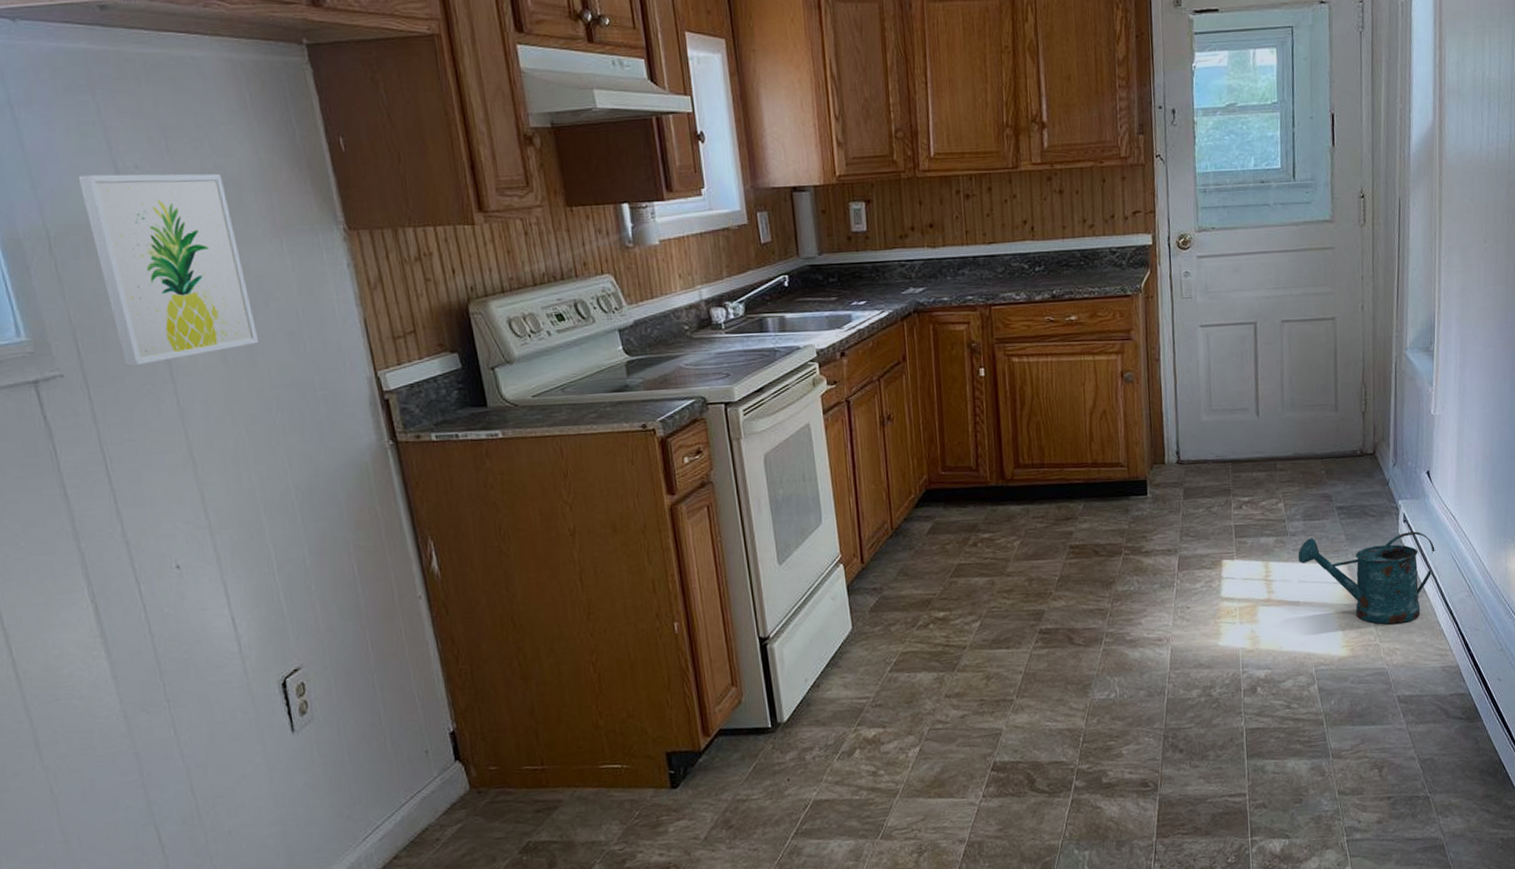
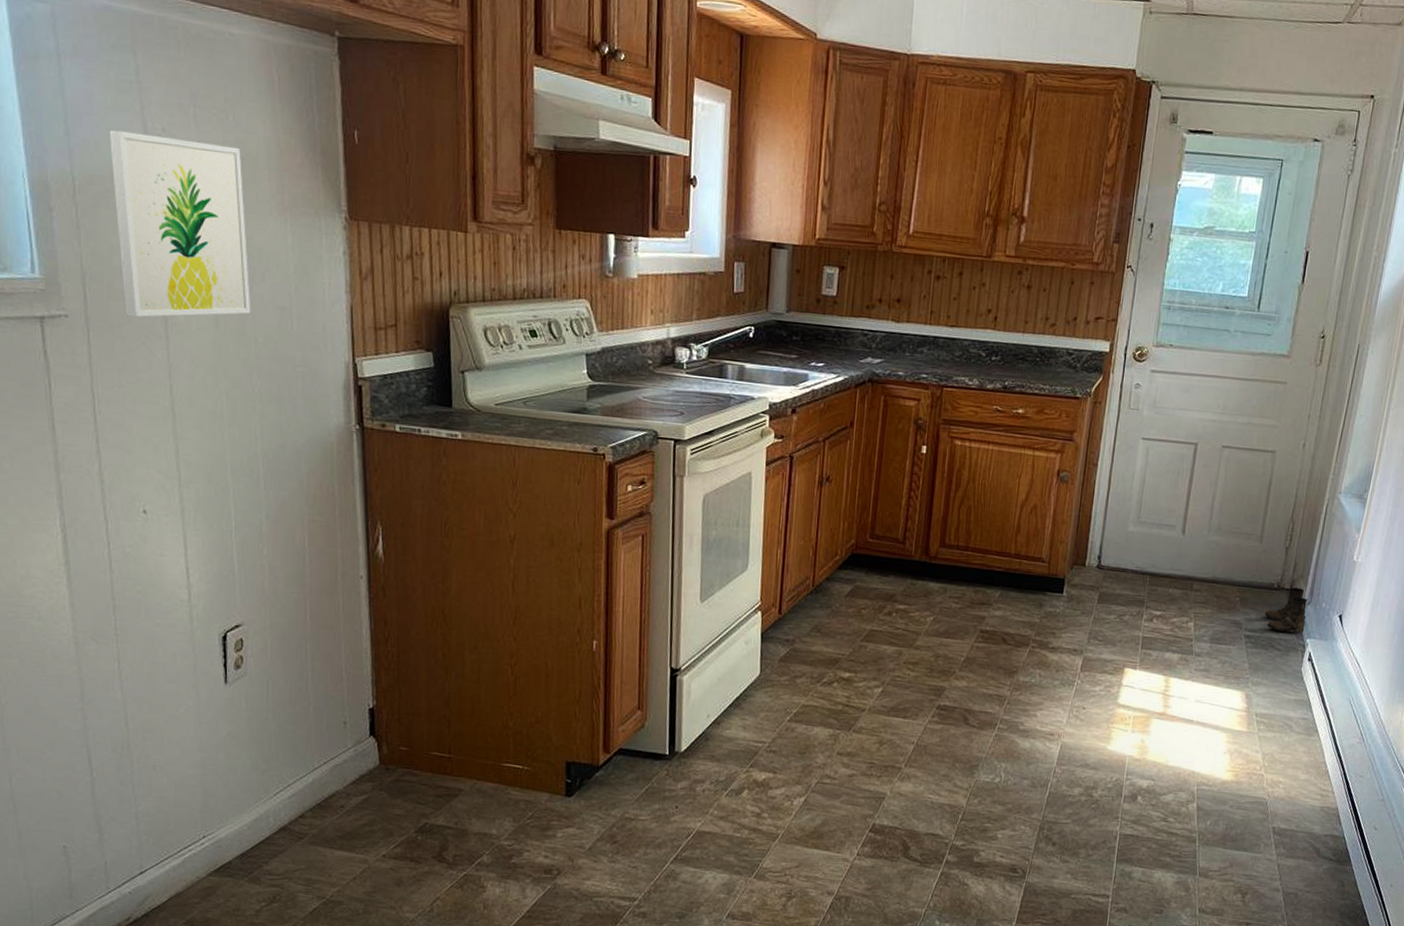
watering can: present [1298,531,1435,625] -> none [1198,661,1335,758]
boots: none [1352,450,1395,498] -> present [1265,587,1307,633]

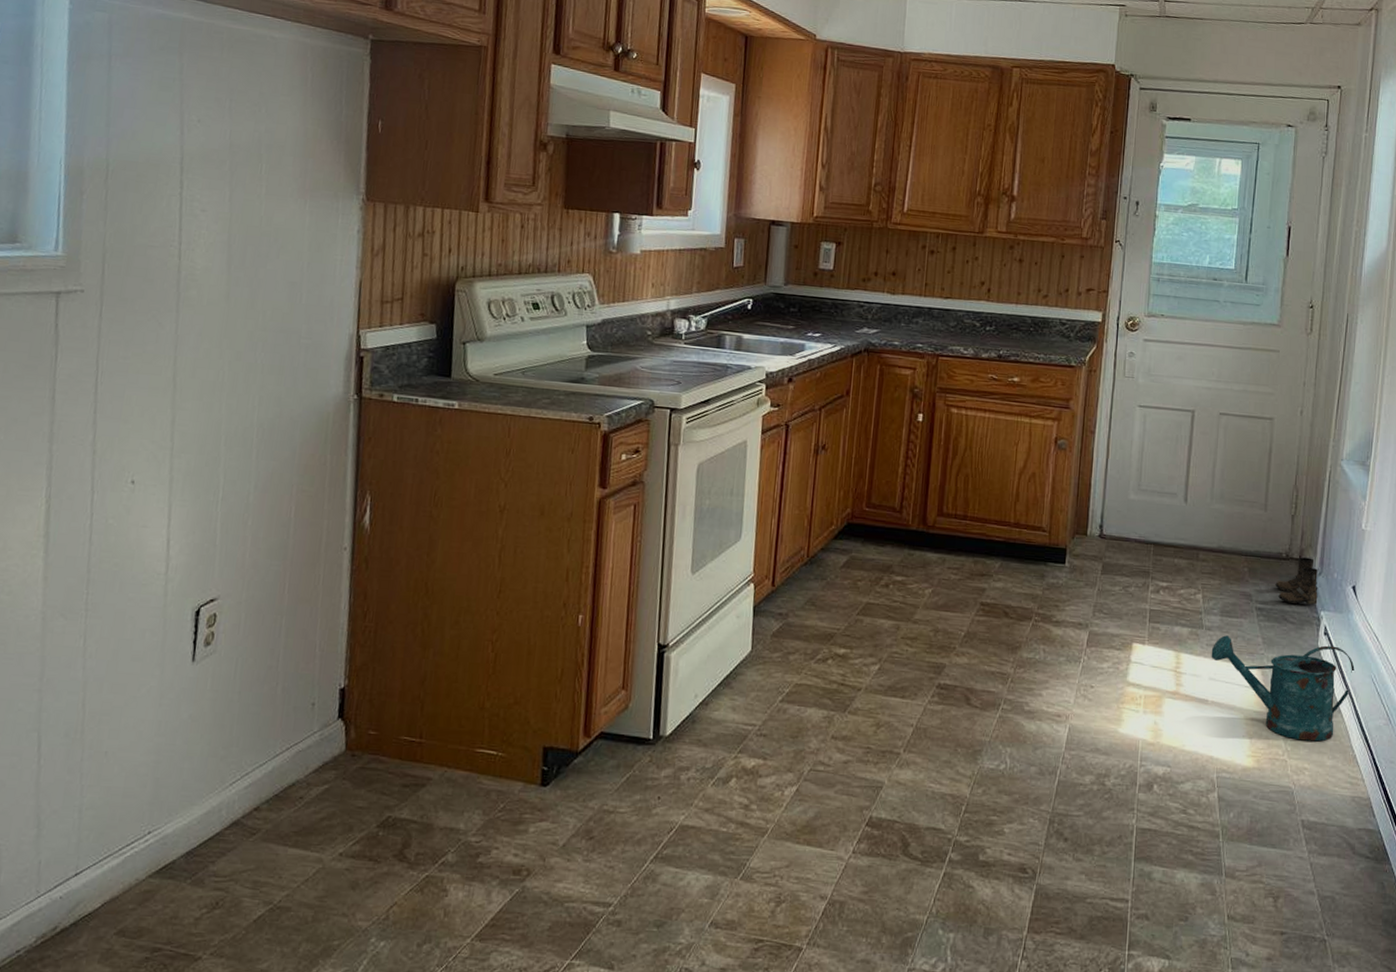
wall art: present [109,130,251,317] -> none [140,121,270,292]
watering can: none [1198,661,1335,758] -> present [1211,635,1355,742]

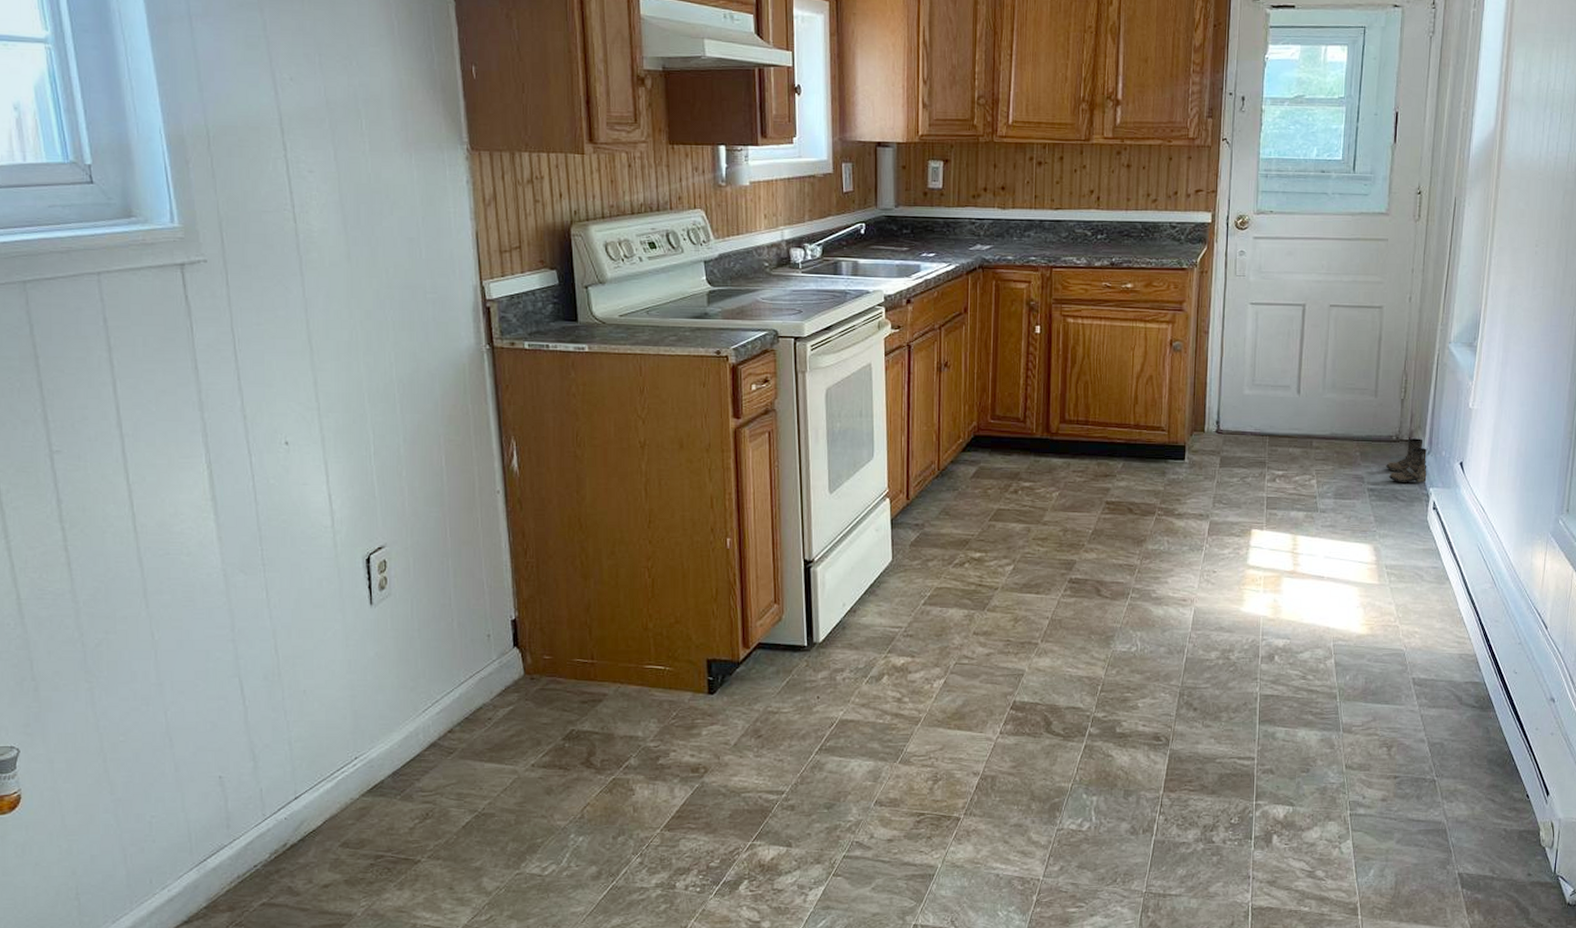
watering can: present [1211,635,1355,742] -> none [1326,516,1462,607]

